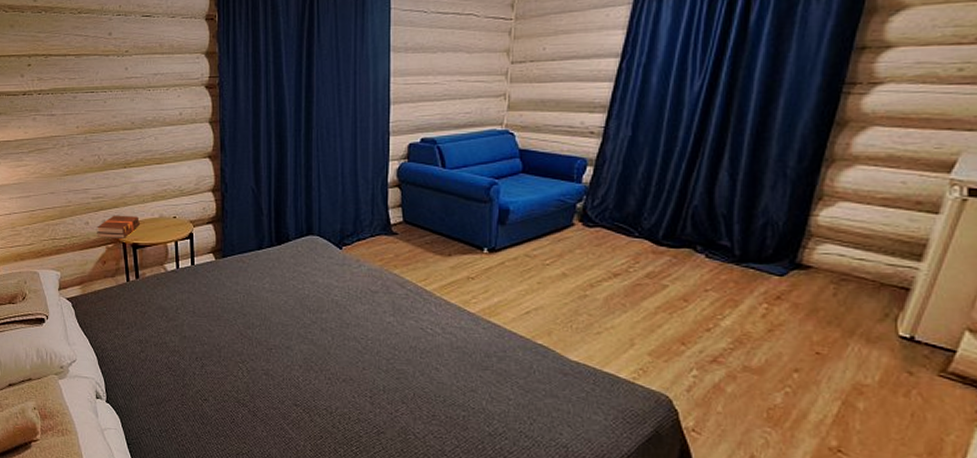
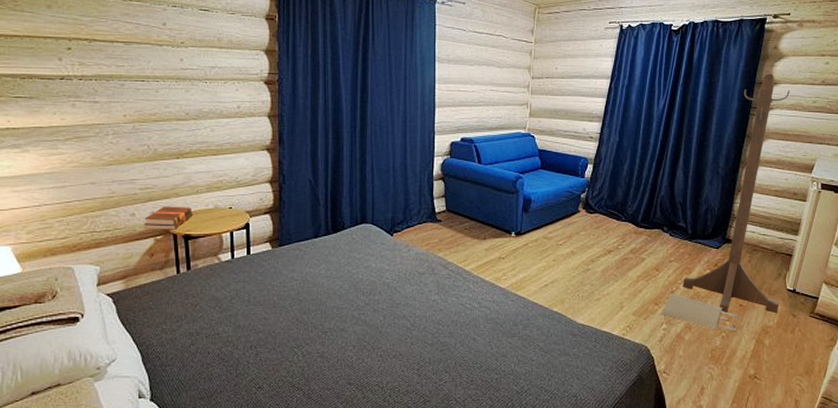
tote bag: none [691,331,813,388] -> present [661,293,738,332]
coat rack: none [724,33,916,367] -> present [683,73,791,313]

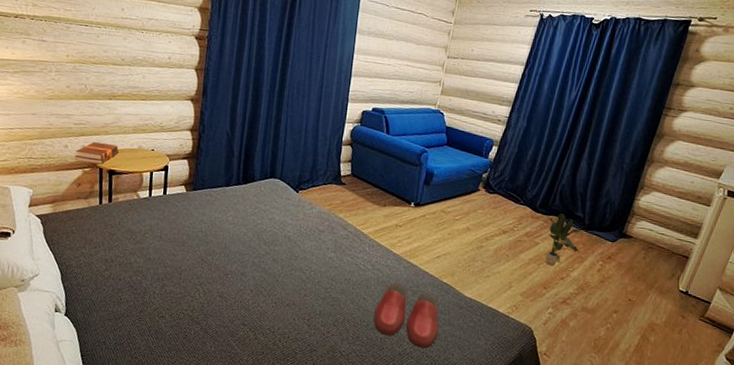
slippers: none [486,318,554,384] -> present [373,282,439,349]
potted plant: none [650,226,687,280] -> present [545,213,582,266]
tote bag: present [661,293,738,332] -> none [549,280,626,325]
coat rack: present [683,73,791,313] -> none [573,75,708,312]

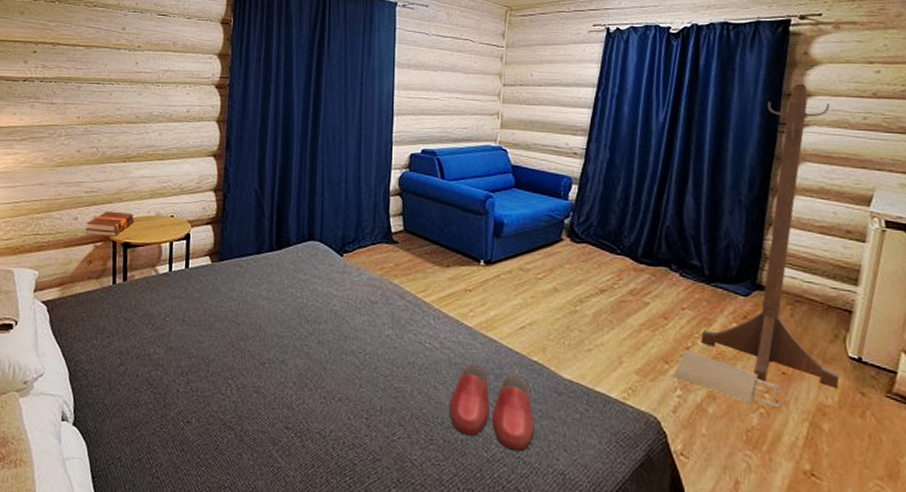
potted plant: present [545,213,582,266] -> none [653,263,706,332]
tote bag: none [549,280,626,325] -> present [674,350,782,408]
coat rack: none [573,75,708,312] -> present [701,83,840,388]

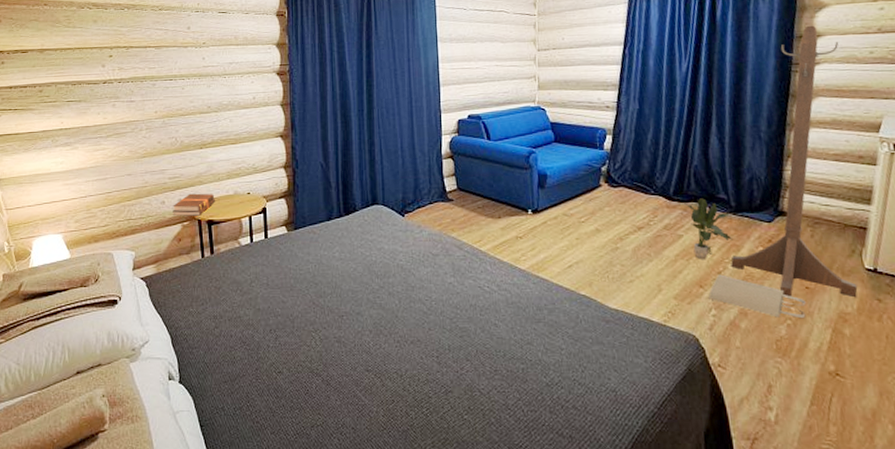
slippers: present [449,364,535,452] -> none [509,302,587,375]
potted plant: none [653,263,706,332] -> present [684,198,734,259]

